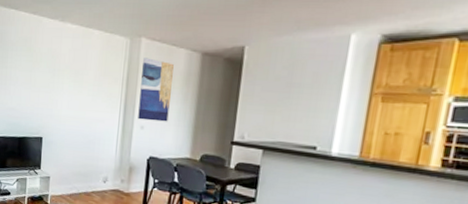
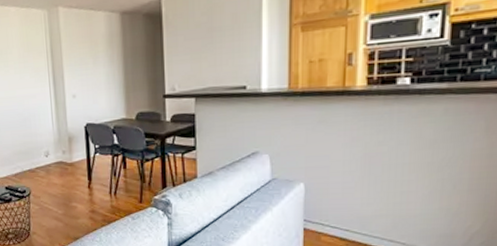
wall art: present [138,58,174,122] -> none [64,26,99,89]

